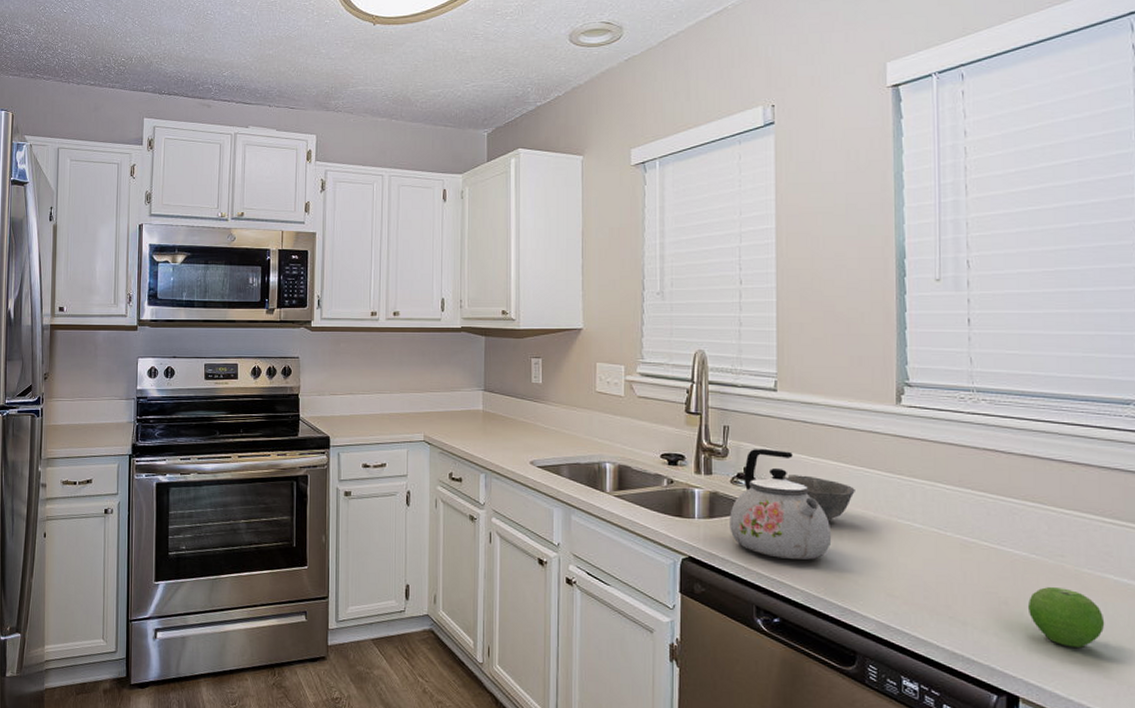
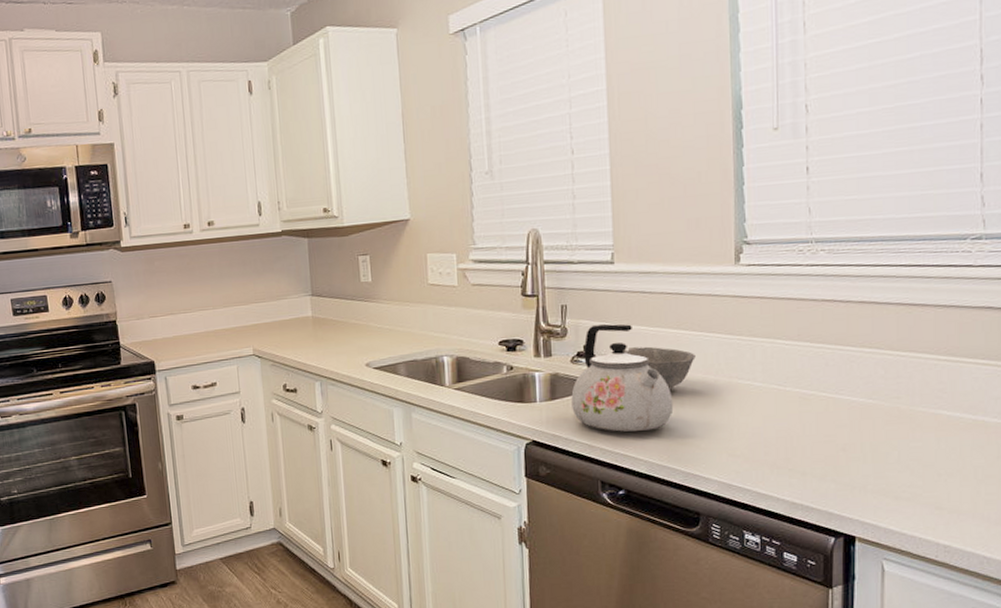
fruit: present [1027,587,1105,648] -> none [864,428,938,484]

